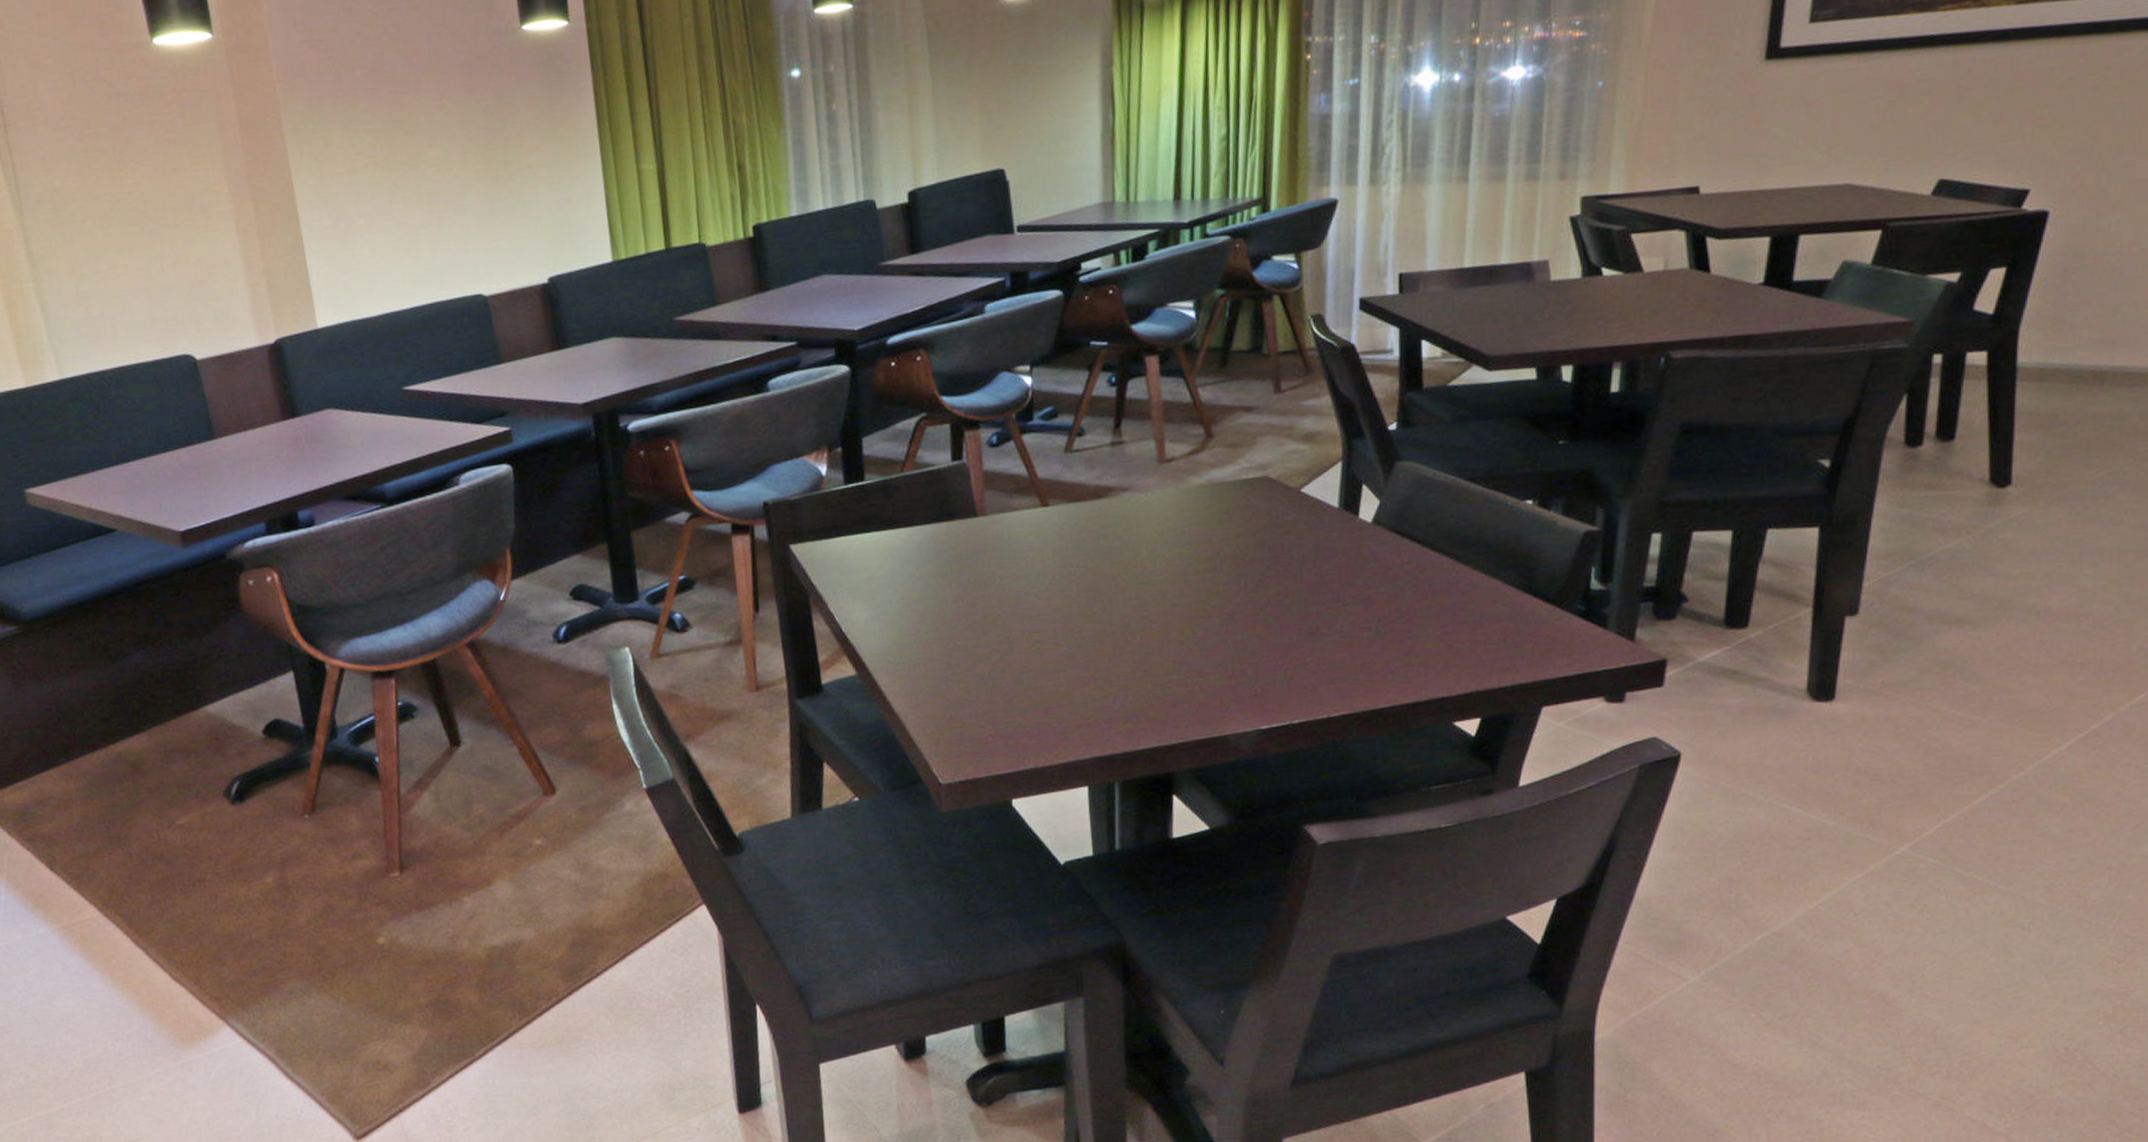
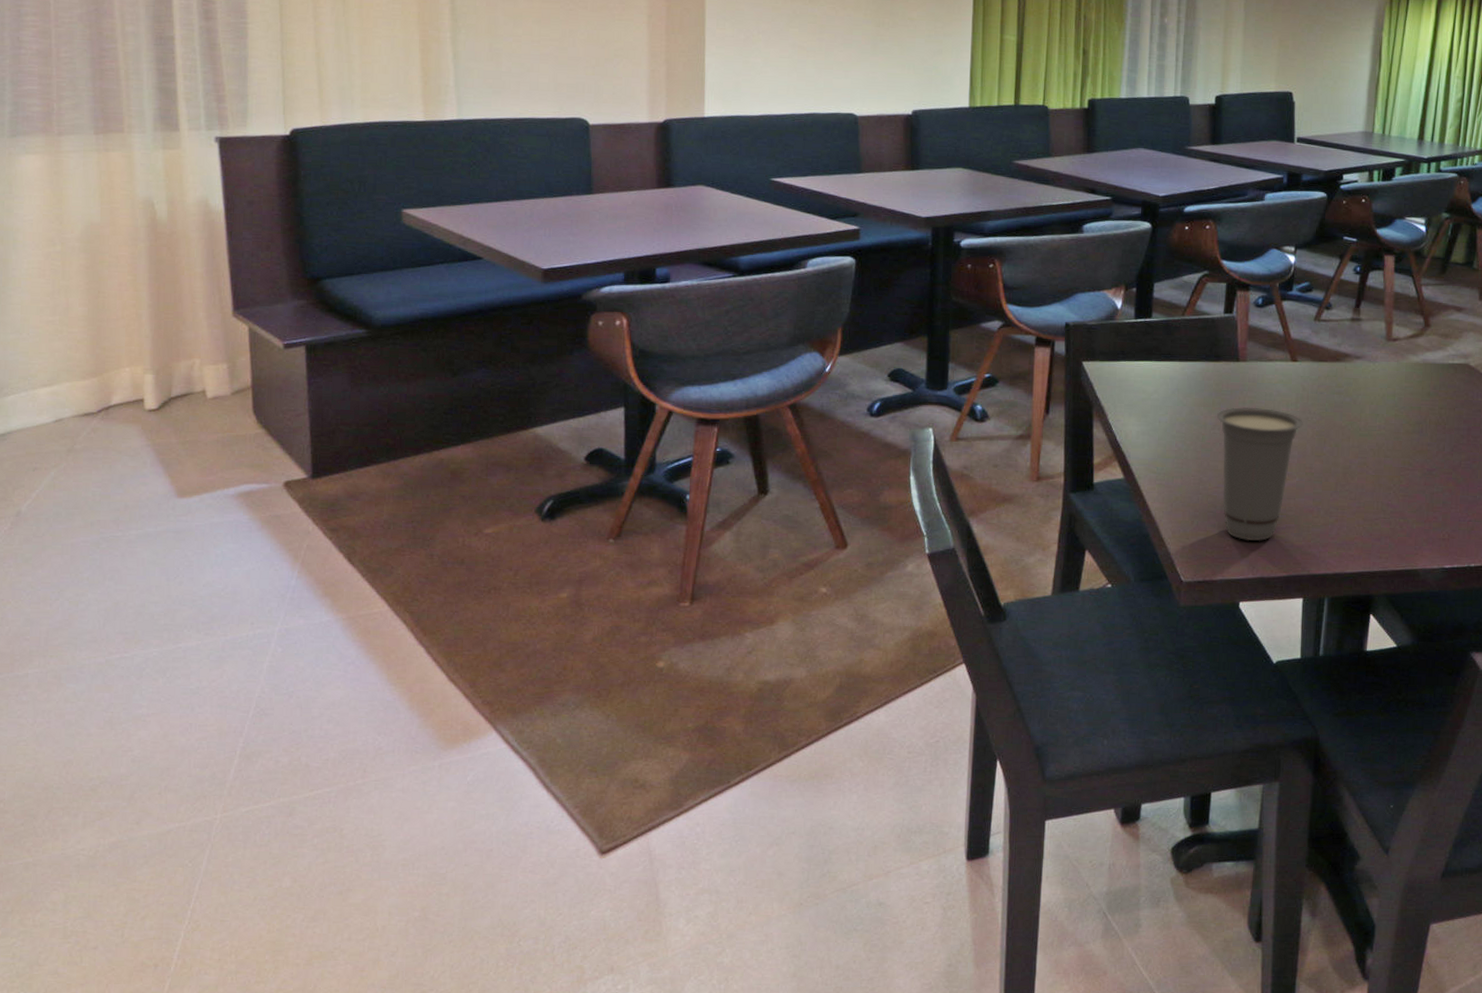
cup: none [958,568,1065,728] -> present [1217,407,1303,542]

